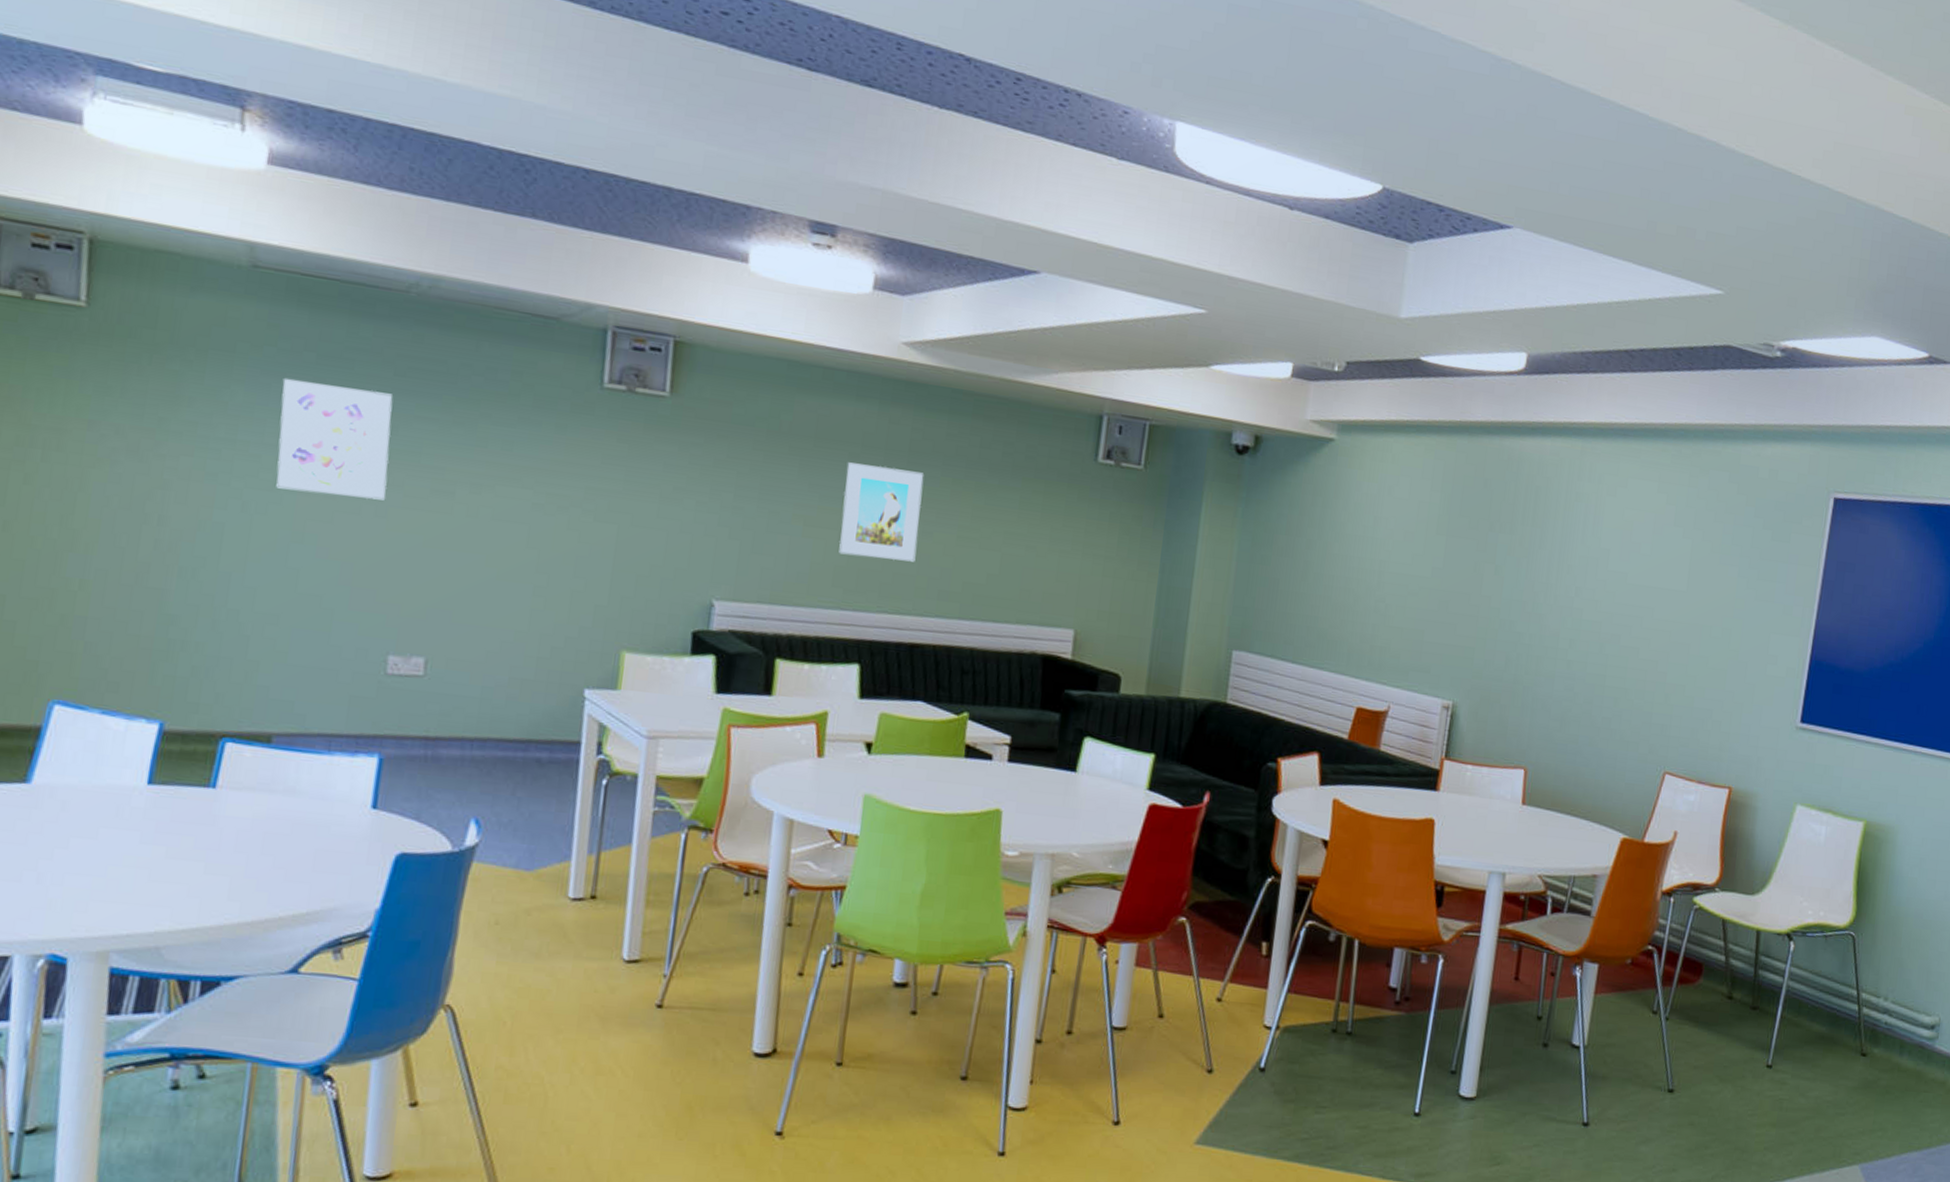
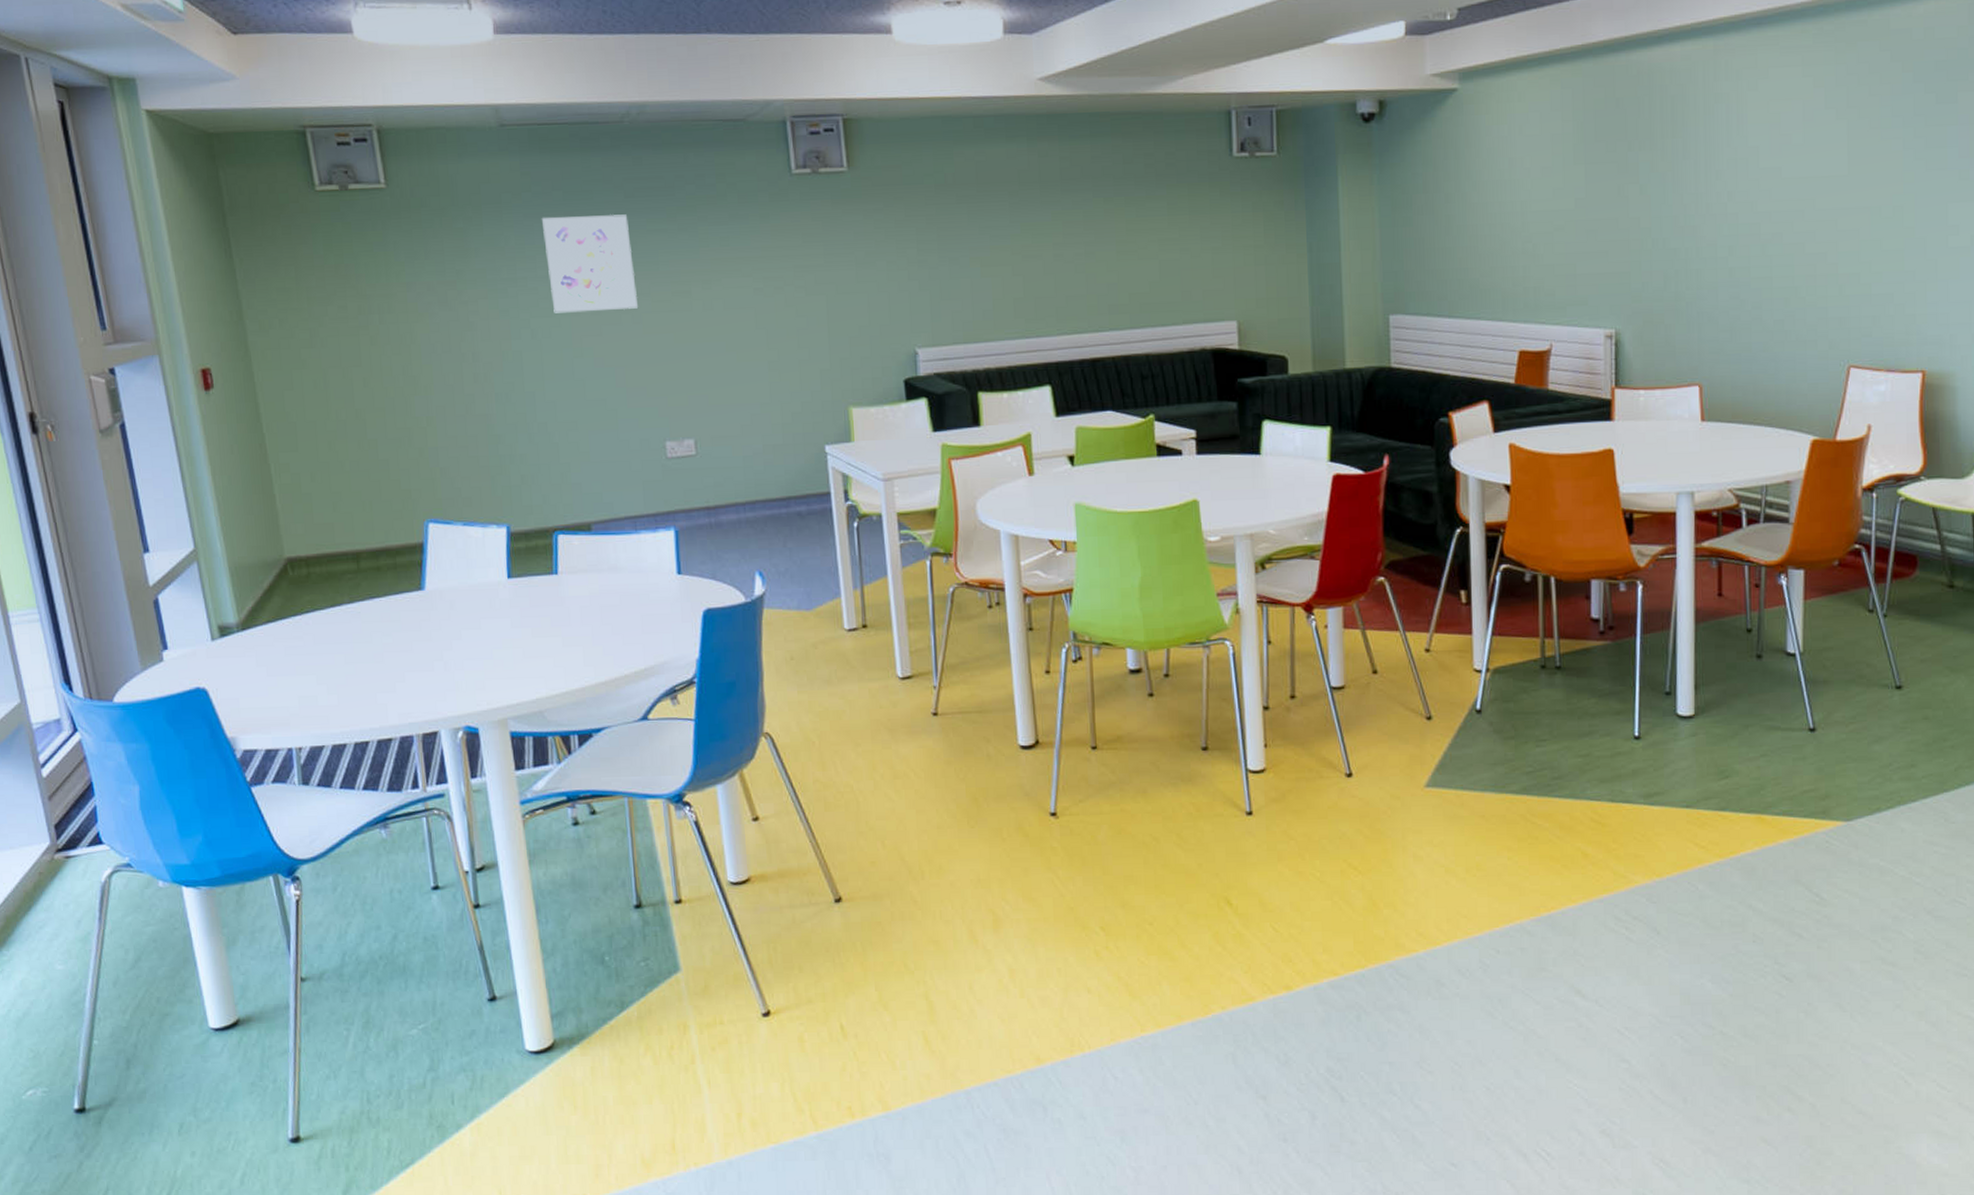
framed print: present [839,462,924,562] -> none [1008,198,1083,287]

